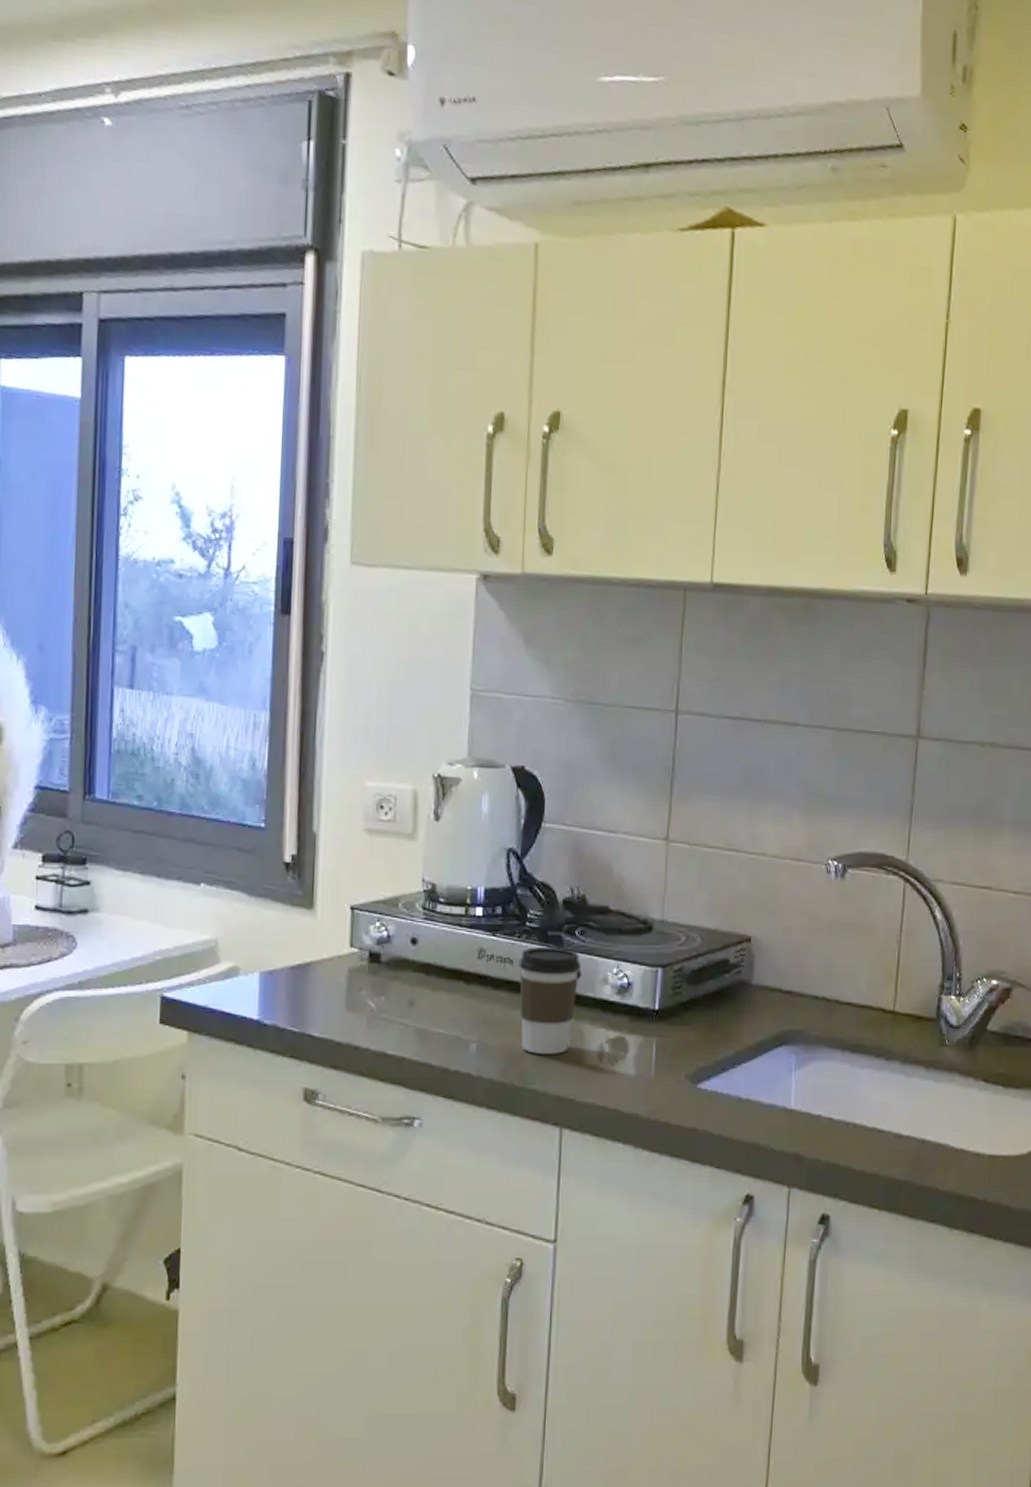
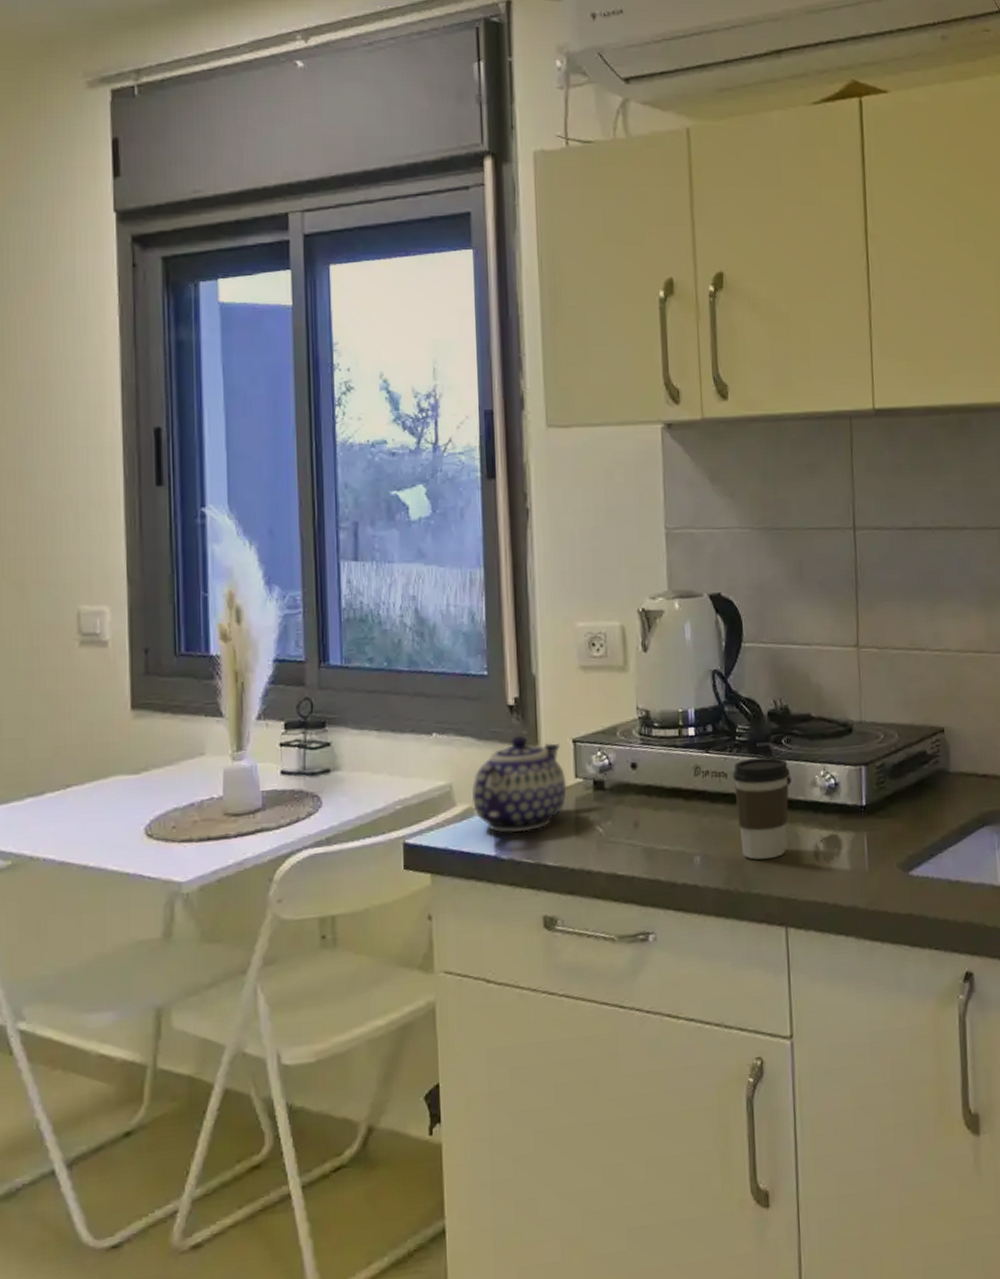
teapot: none [237,895,340,999] -> present [471,735,567,833]

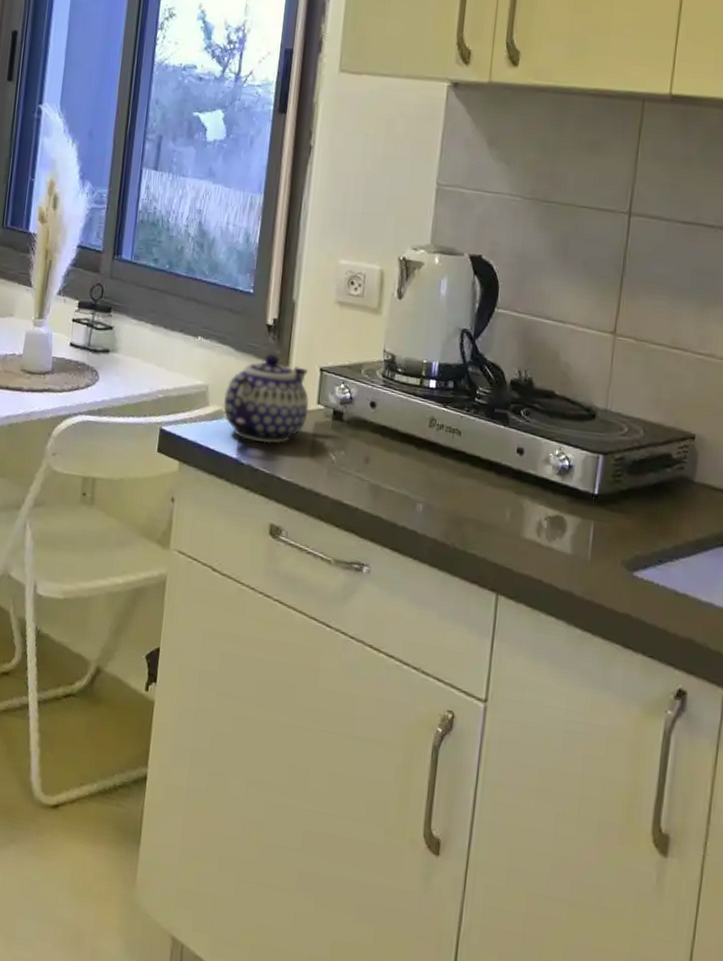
coffee cup: present [732,757,790,860] -> none [464,421,524,524]

